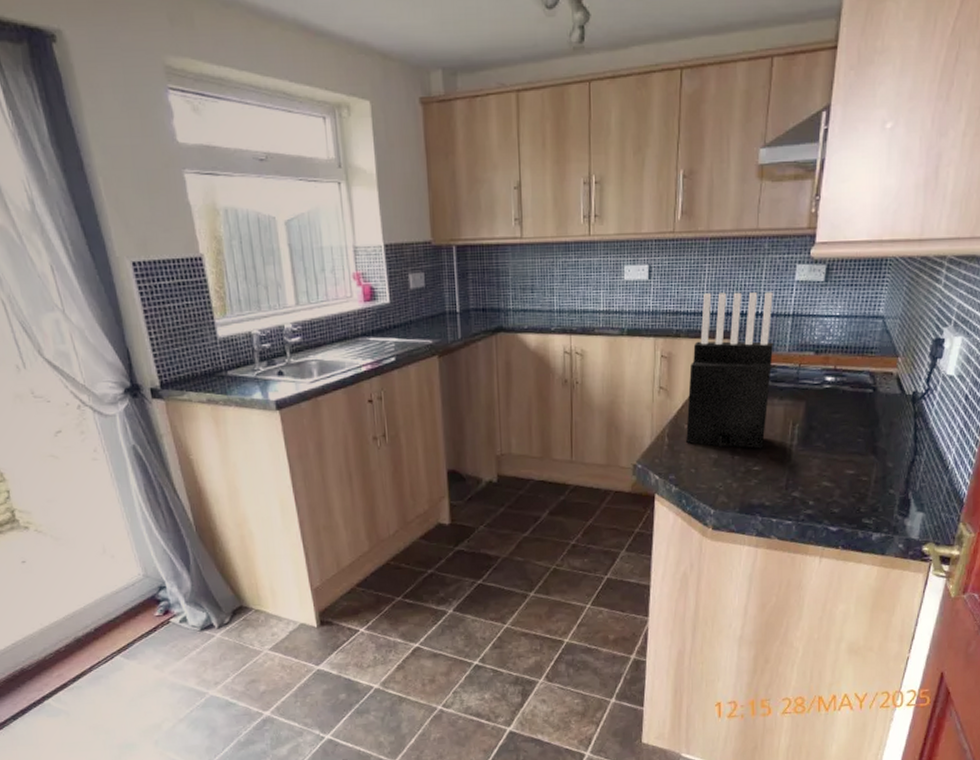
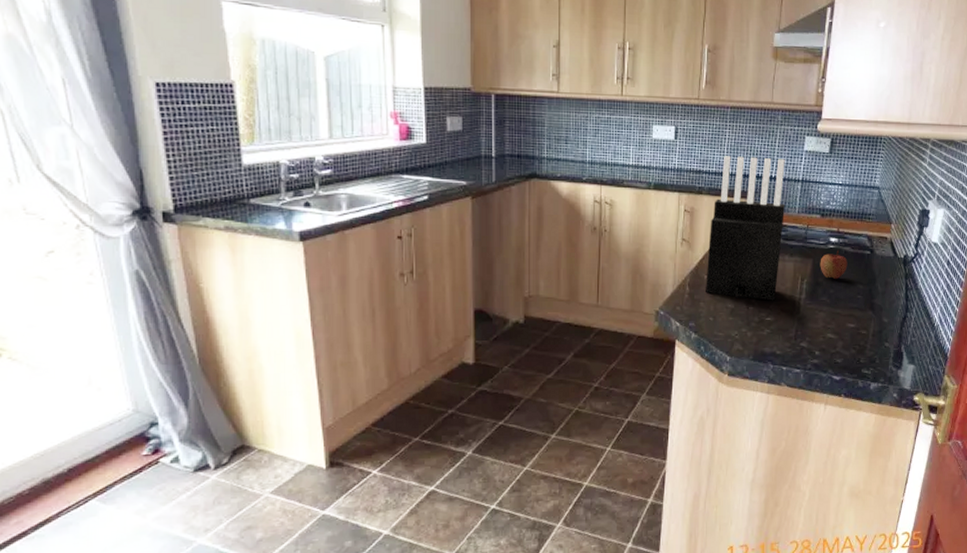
apple: none [814,390,846,422] -> present [820,250,848,279]

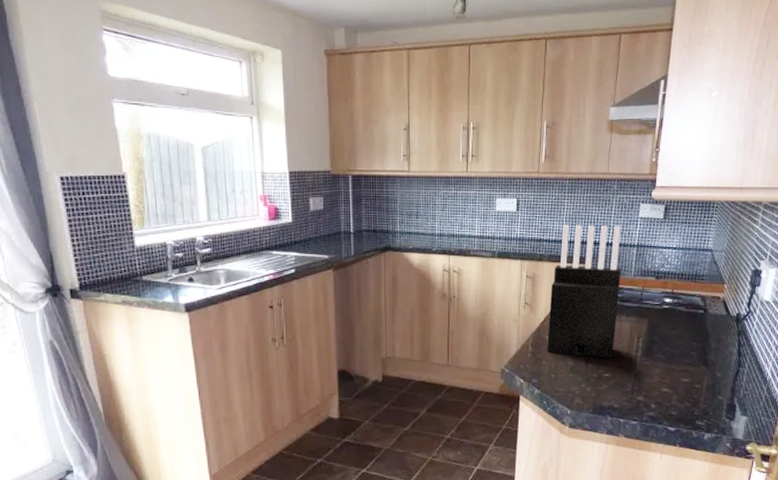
apple: present [820,250,848,279] -> none [655,310,682,337]

